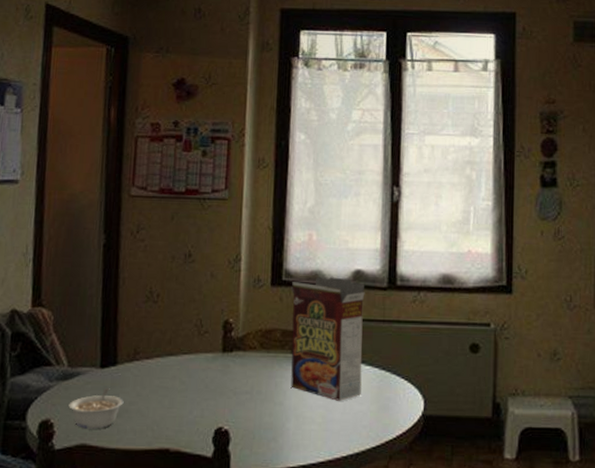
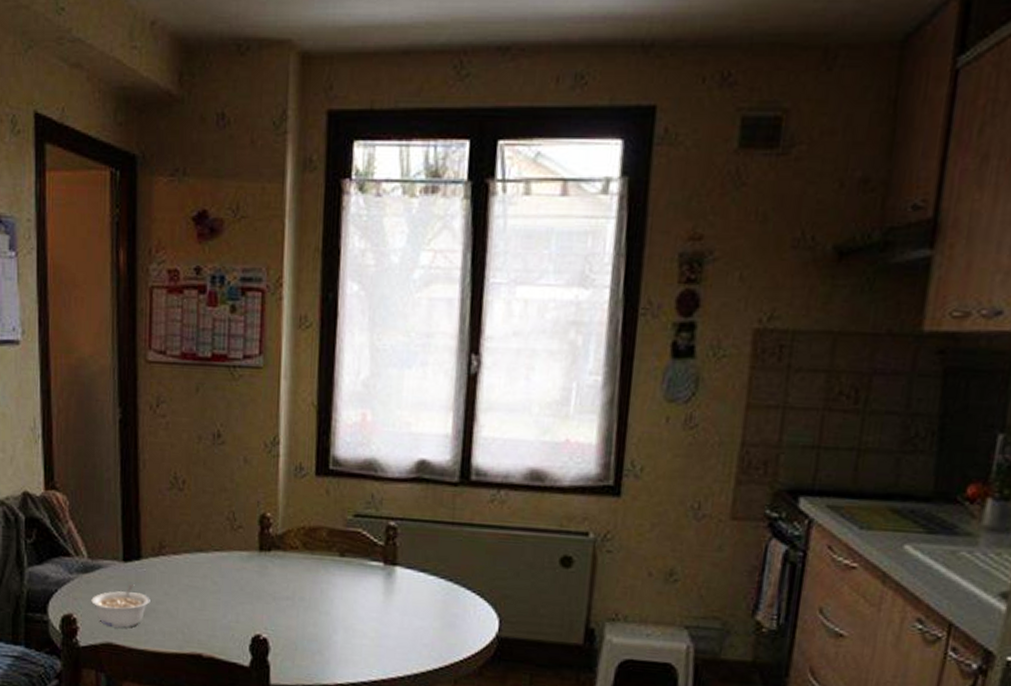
cereal box: present [291,276,365,401] -> none [339,466,431,615]

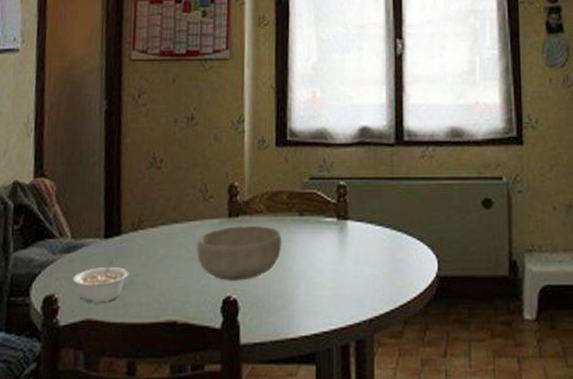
bowl: none [224,561,320,620] -> present [197,226,282,281]

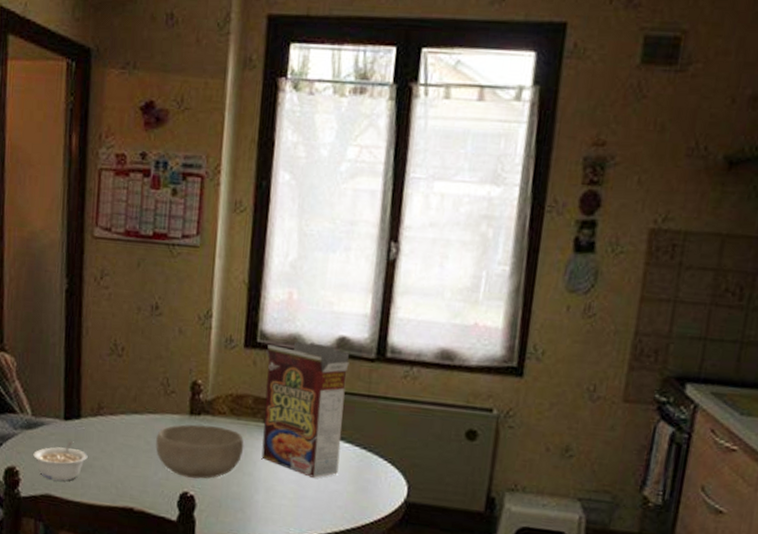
cereal box: none [296,135,372,264] -> present [261,341,350,478]

